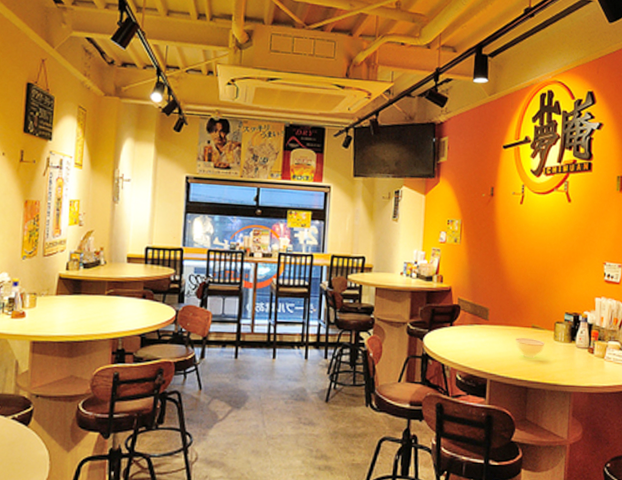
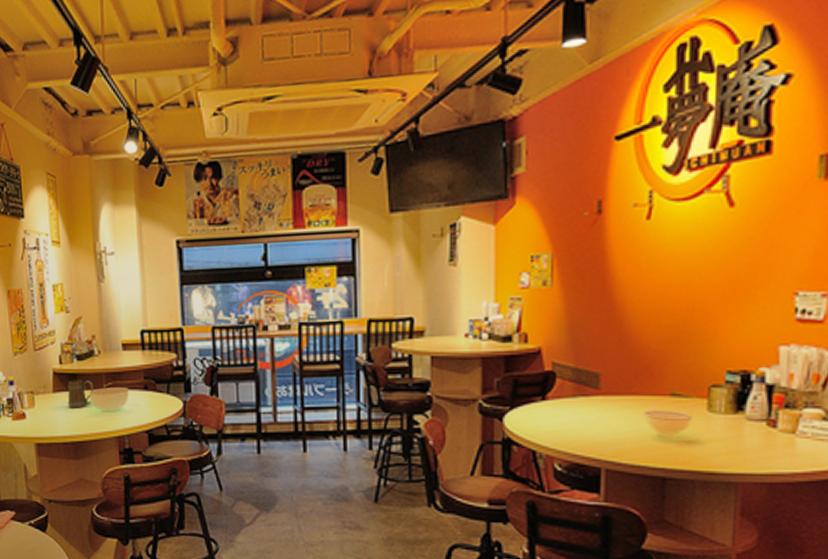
beer mug: none [68,285,96,311] -> present [68,380,94,408]
bowl: none [90,294,129,316] -> present [89,387,129,412]

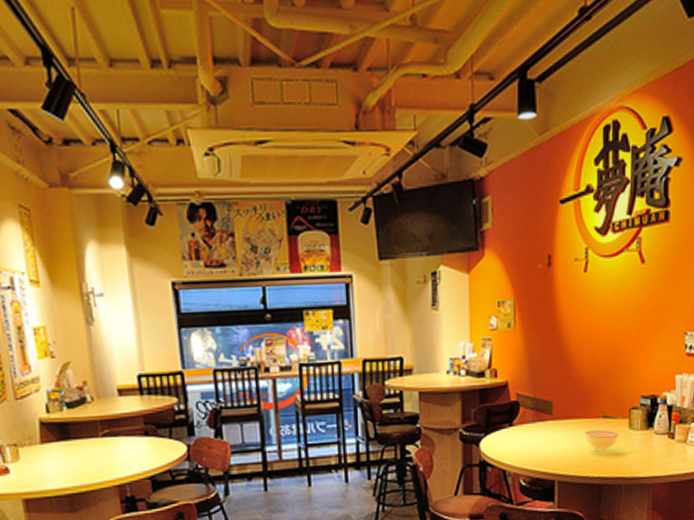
beer mug: present [68,380,94,408] -> none [57,428,89,459]
bowl: present [89,387,129,412] -> none [83,434,129,461]

